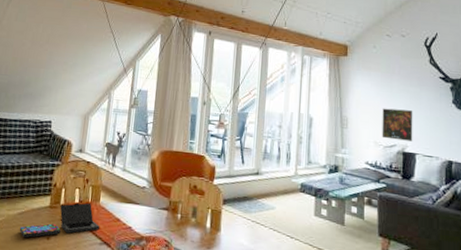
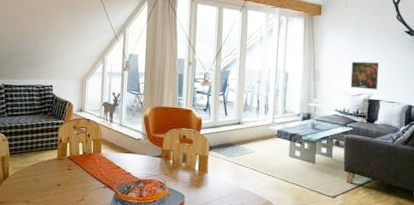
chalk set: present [19,202,99,238] -> none [33,154,102,186]

